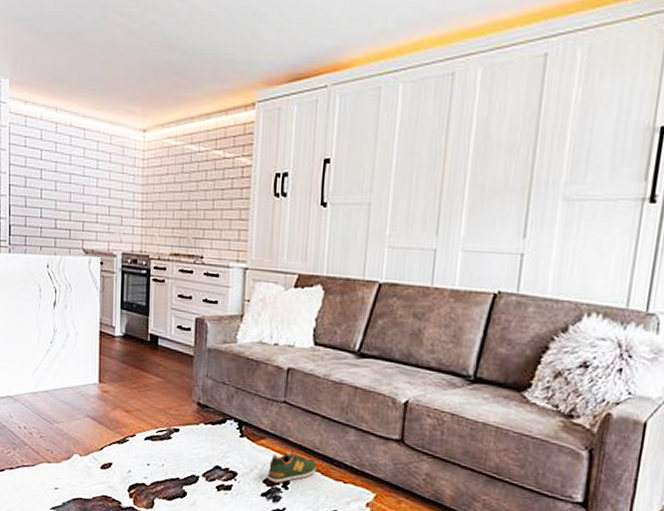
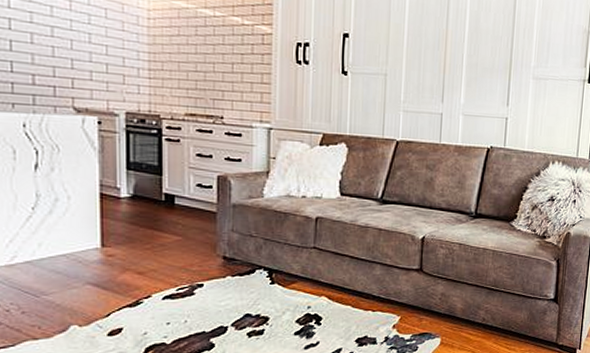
shoe: present [267,451,317,484] -> none [299,291,347,321]

